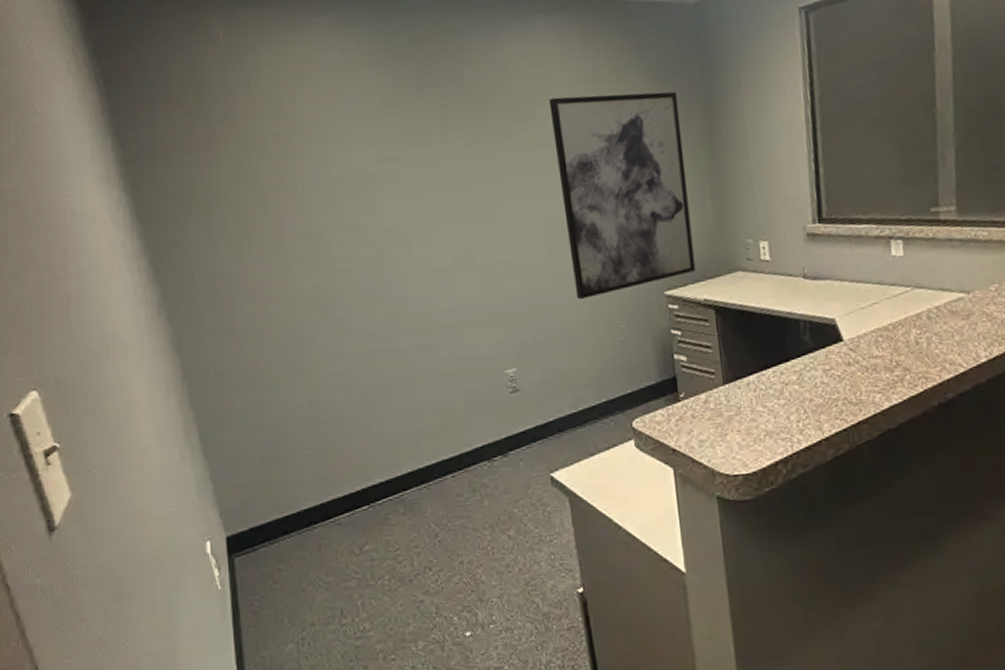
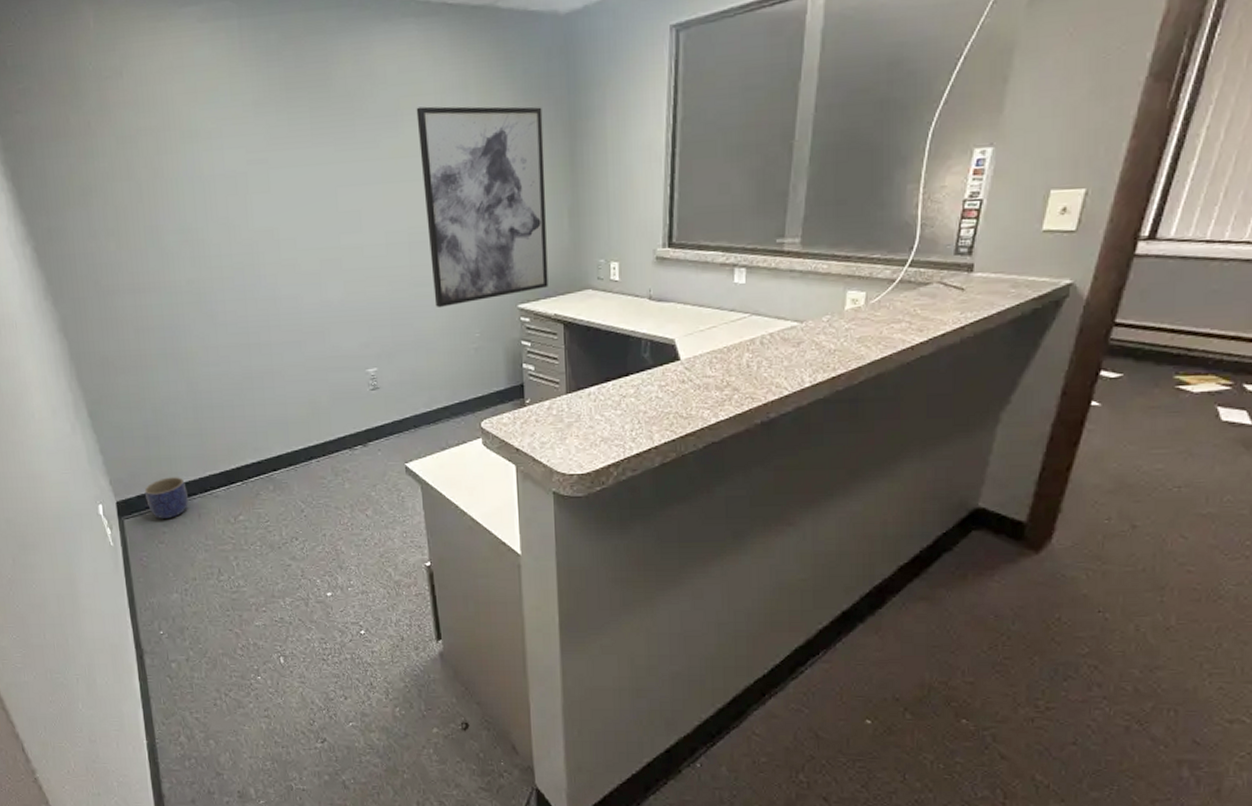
planter: none [258,504,308,554] -> present [144,477,188,518]

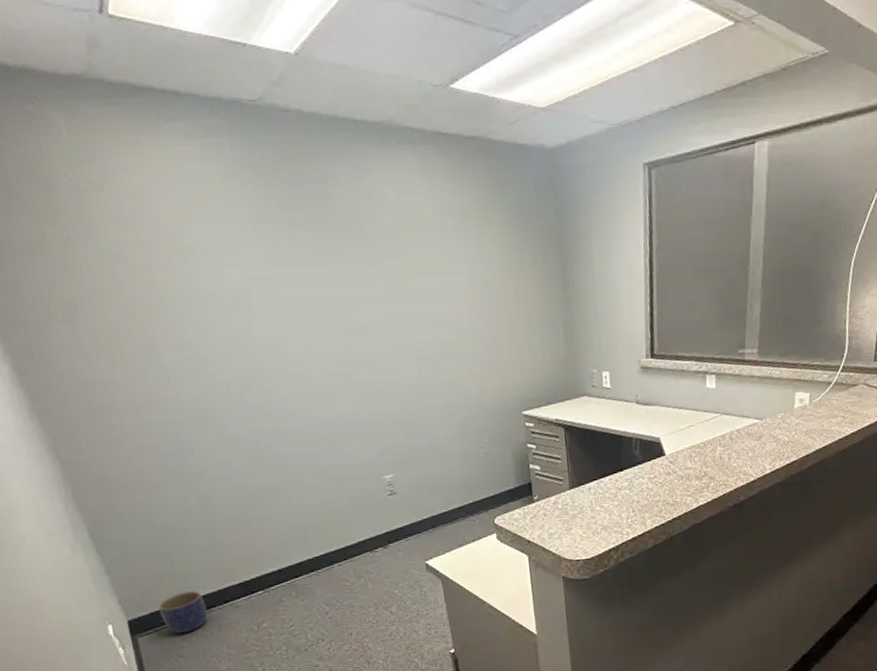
wall art: present [416,106,548,308] -> none [417,229,549,417]

